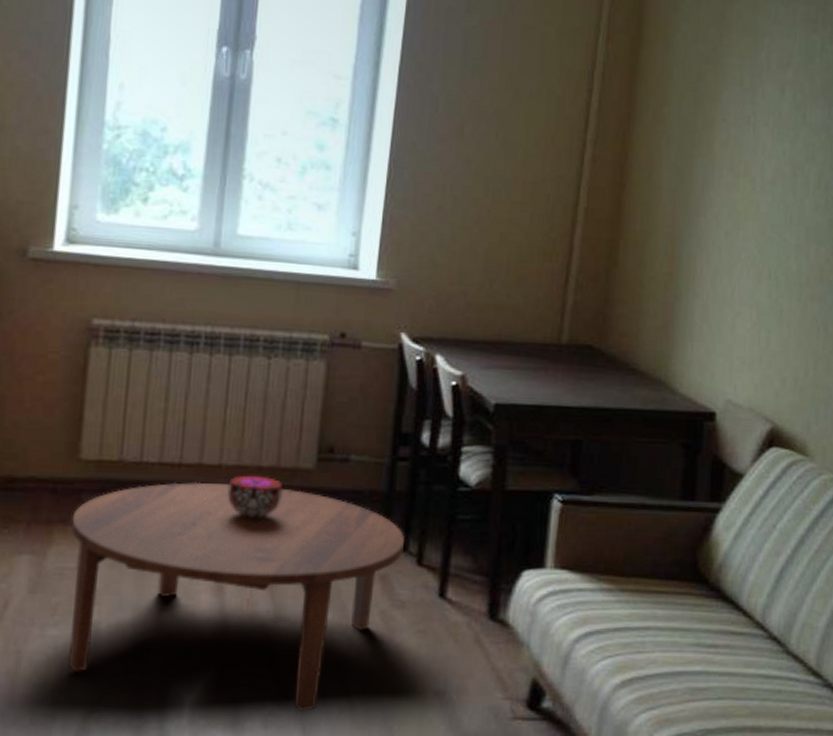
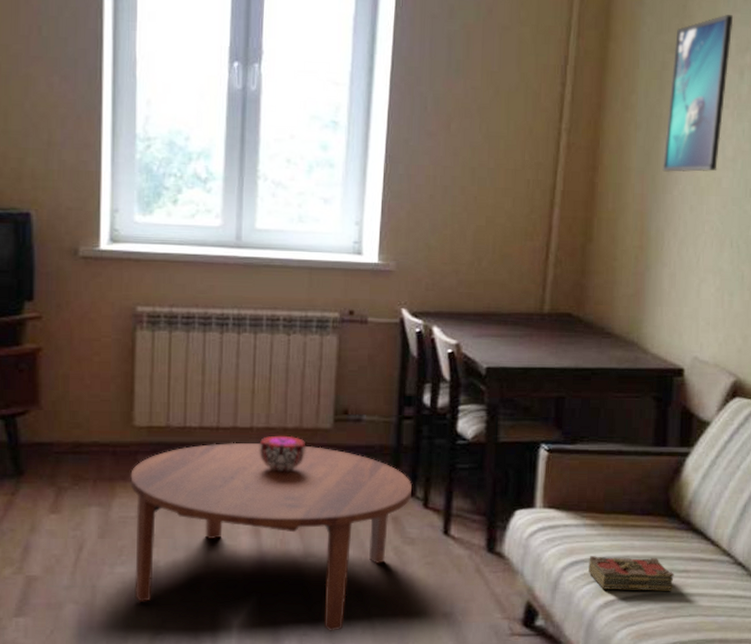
book: none [604,626,701,669] -> present [588,556,674,591]
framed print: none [696,26,775,194] -> present [662,14,734,172]

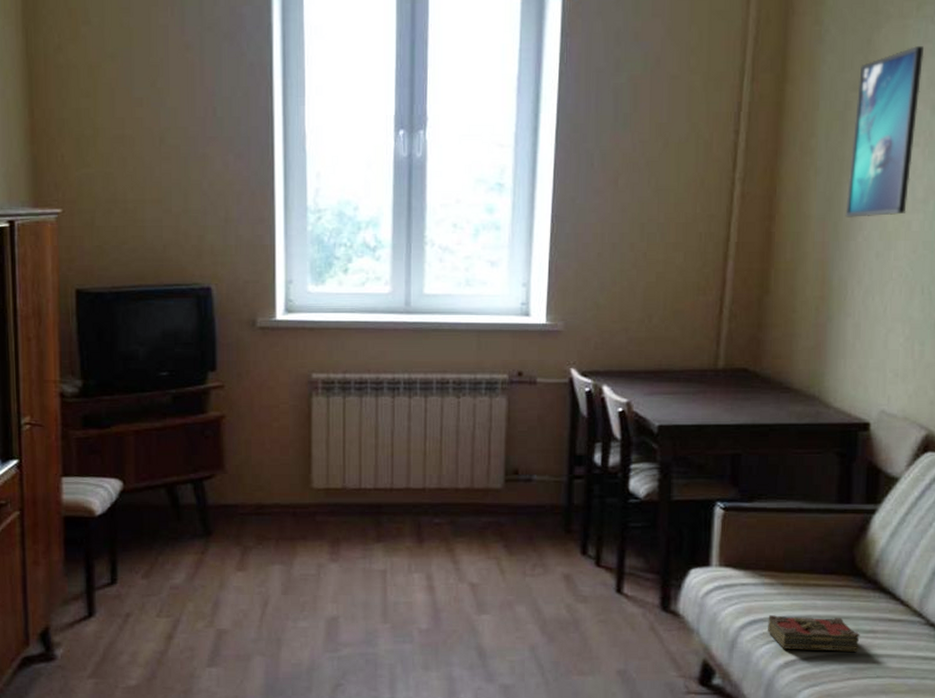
coffee table: present [130,442,412,632] -> none [310,503,583,687]
decorative bowl: present [259,435,306,471] -> none [431,496,478,531]

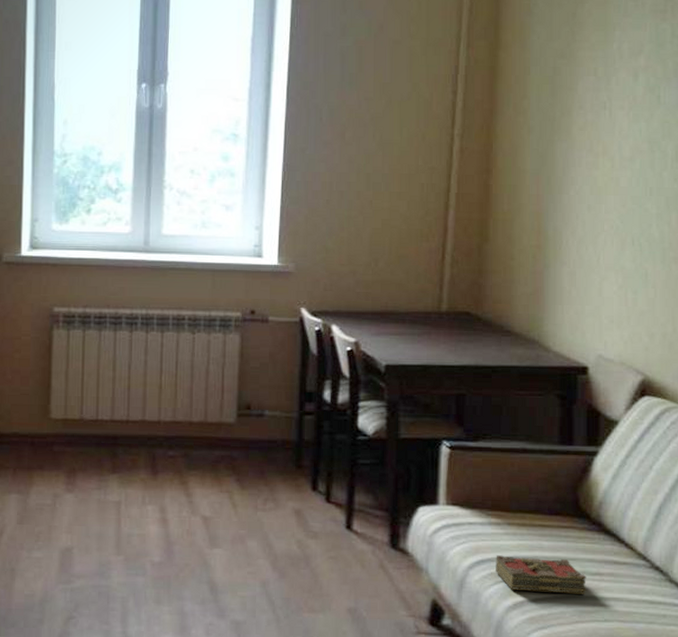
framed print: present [845,46,925,218] -> none [558,20,625,173]

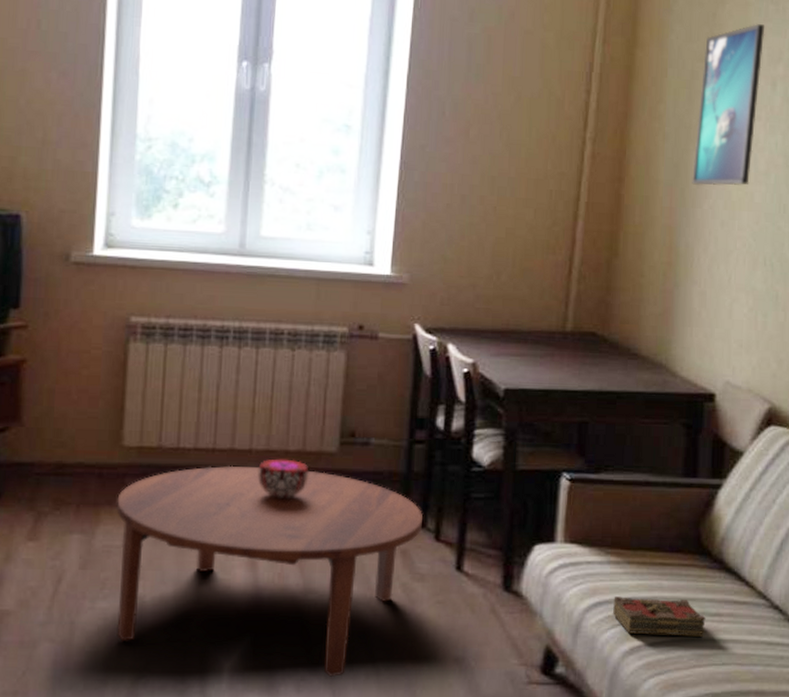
coffee table: none [47,435,314,623] -> present [116,465,422,678]
decorative bowl: none [166,429,211,464] -> present [258,458,309,499]
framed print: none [558,20,625,173] -> present [692,24,765,185]

